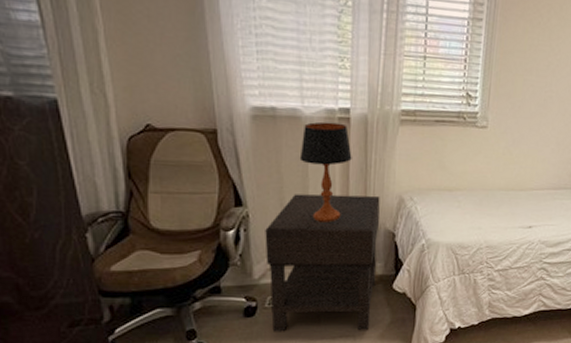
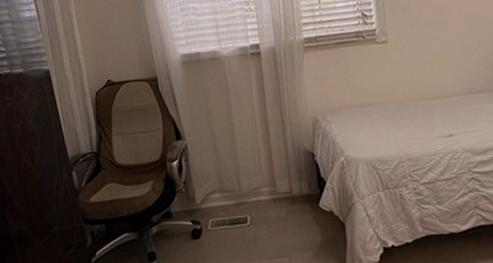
nightstand: present [265,194,381,332] -> none [201,118,303,253]
table lamp: present [299,121,352,223] -> none [222,57,267,148]

